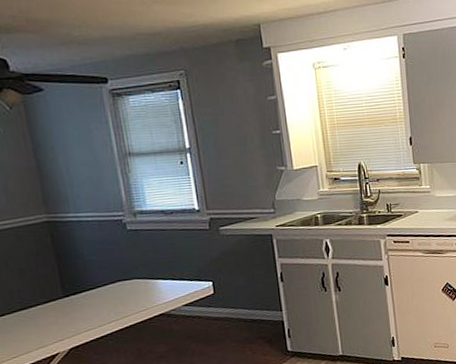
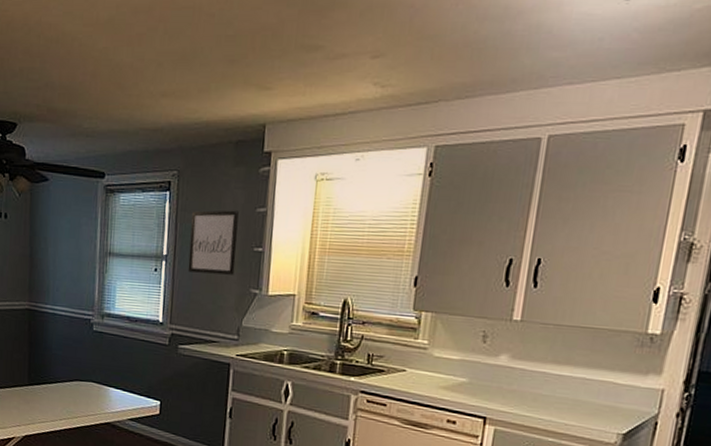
wall art: none [206,100,259,160] -> present [187,210,239,275]

